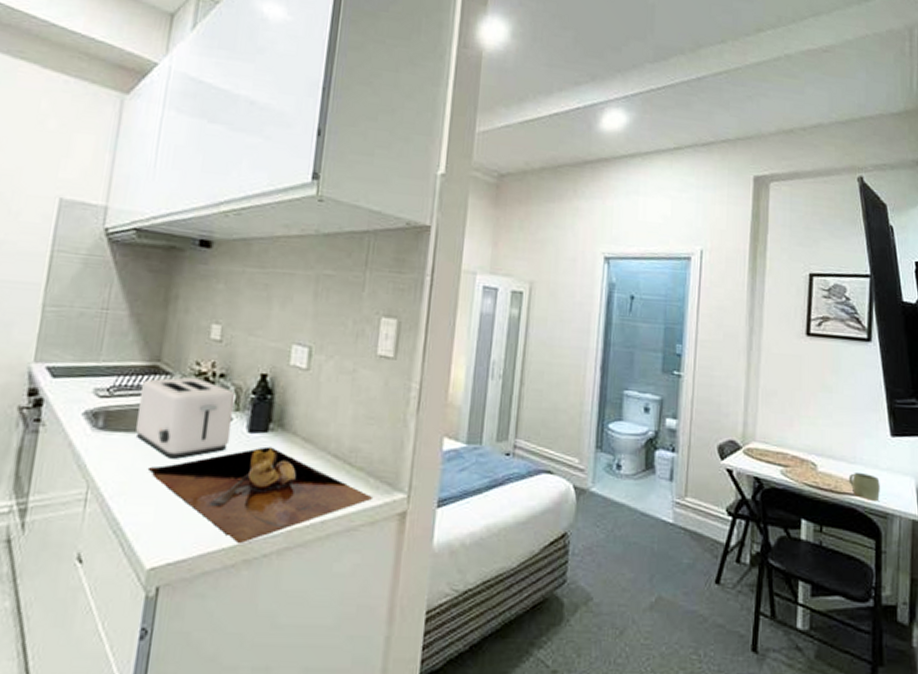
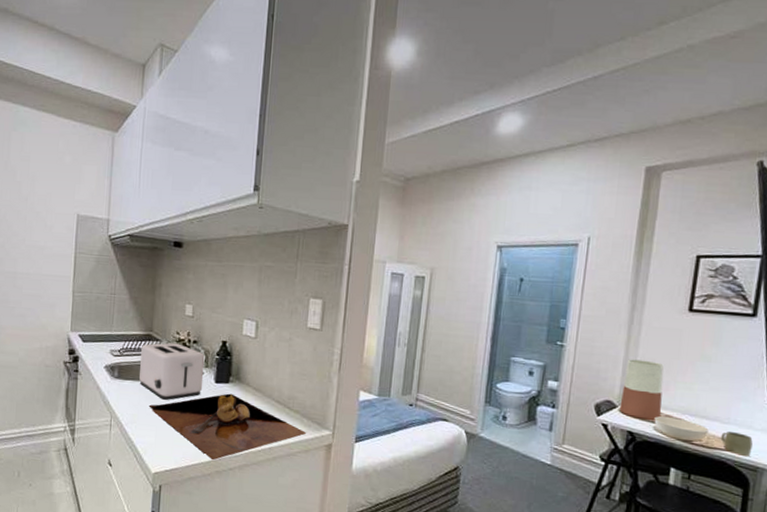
vase: none [744,390,788,464] -> present [619,359,664,421]
bowl: none [780,458,836,488] -> present [654,416,709,443]

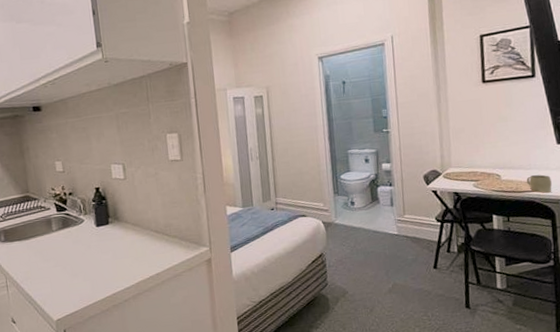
toaster: present [139,342,205,400] -> none [21,198,86,252]
cutting board: present [148,393,307,461] -> none [39,233,187,297]
vase: present [619,359,664,421] -> none [442,130,478,181]
bowl: present [654,416,709,443] -> none [472,173,516,192]

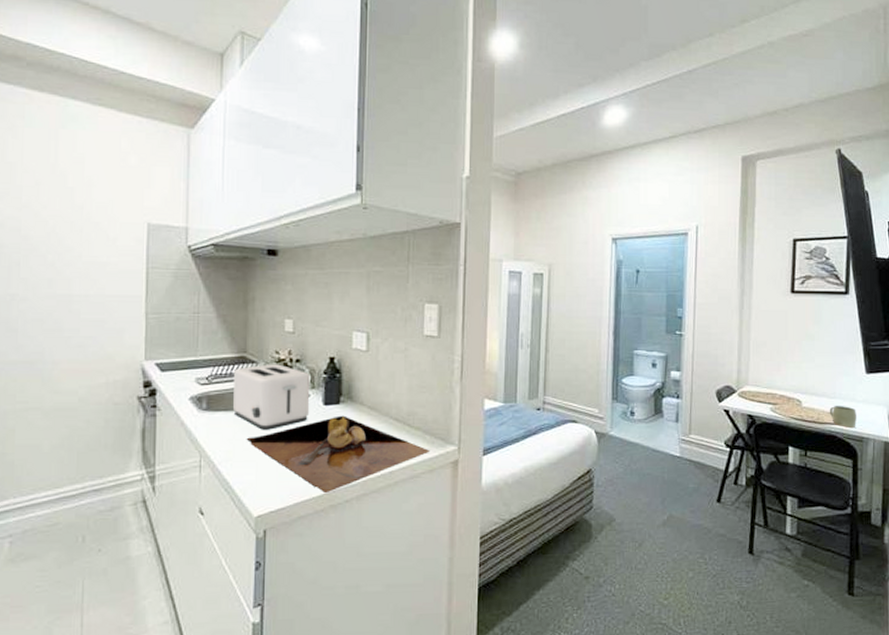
toaster: none [21,198,86,252] -> present [233,364,310,430]
cutting board: none [39,233,187,297] -> present [246,415,430,494]

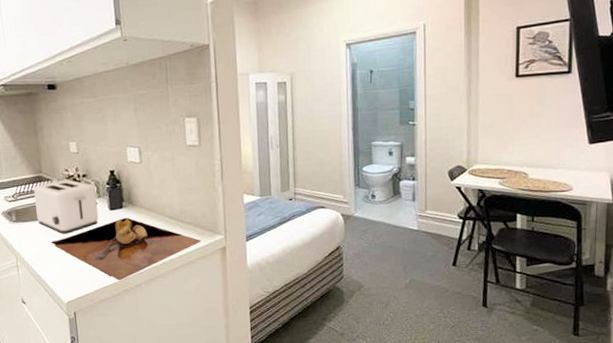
mug: present [829,405,856,429] -> none [554,174,580,195]

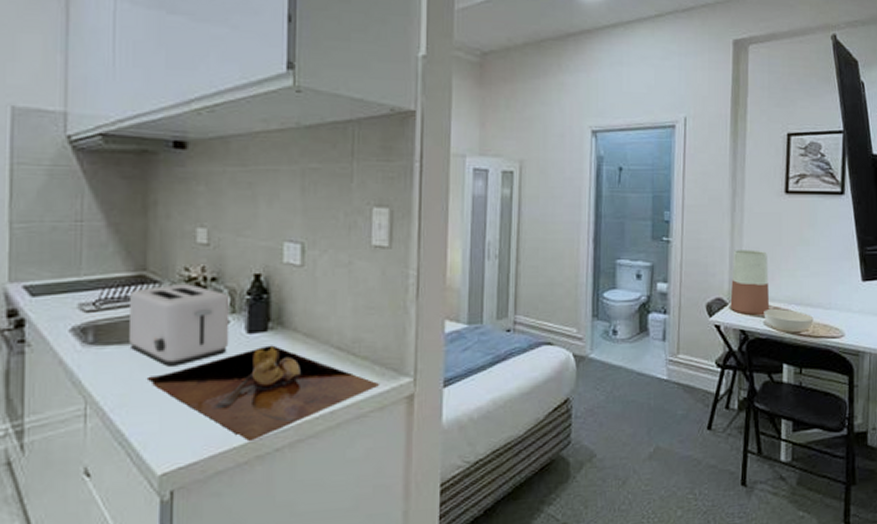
vase: none [469,125,504,178] -> present [730,250,770,316]
bowl: none [498,171,544,191] -> present [764,309,814,335]

